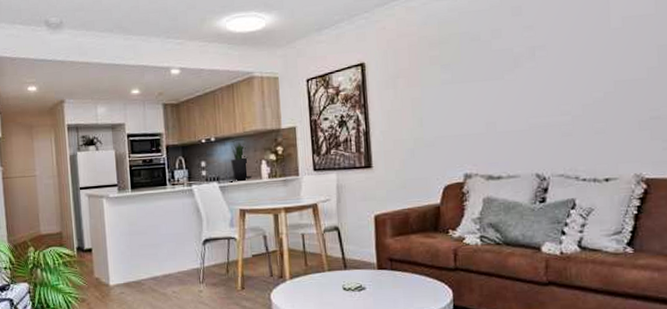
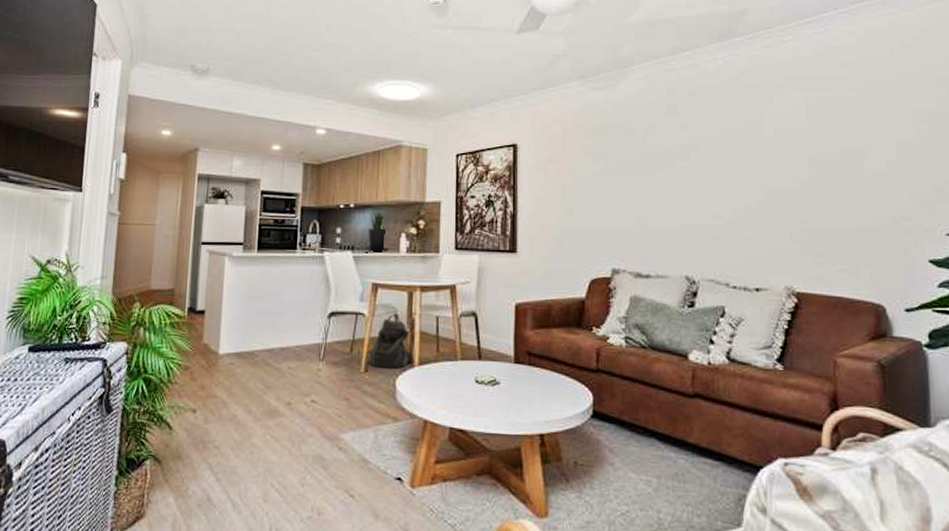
backpack: none [242,236,285,285] -> present [368,314,414,368]

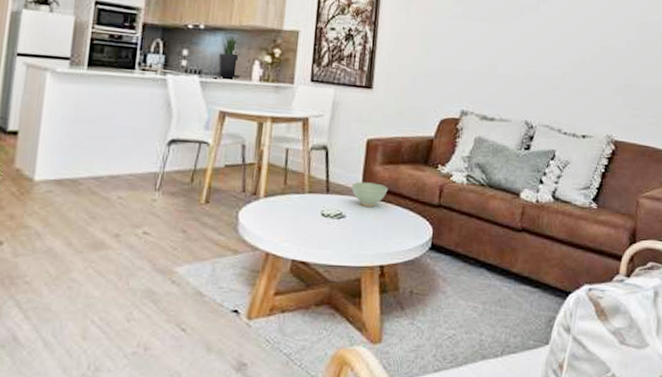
backpack: present [368,314,414,368] -> none [209,145,260,200]
bowl: none [503,347,541,374] -> present [351,182,388,208]

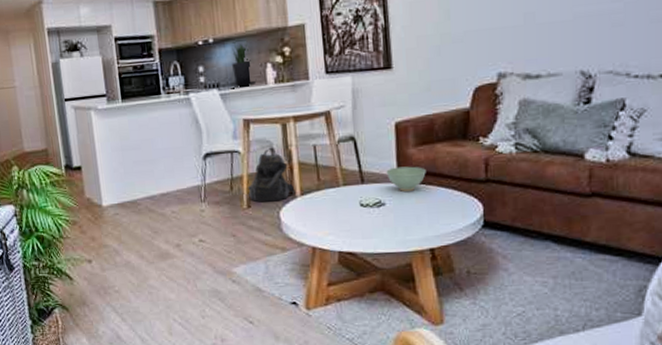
backpack: none [209,145,260,200] -> present [248,148,295,202]

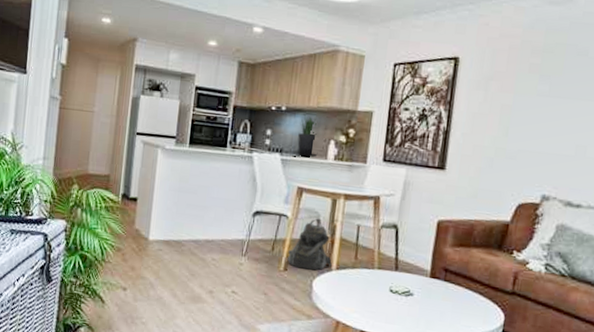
bowl: present [386,166,426,192] -> none [420,262,458,288]

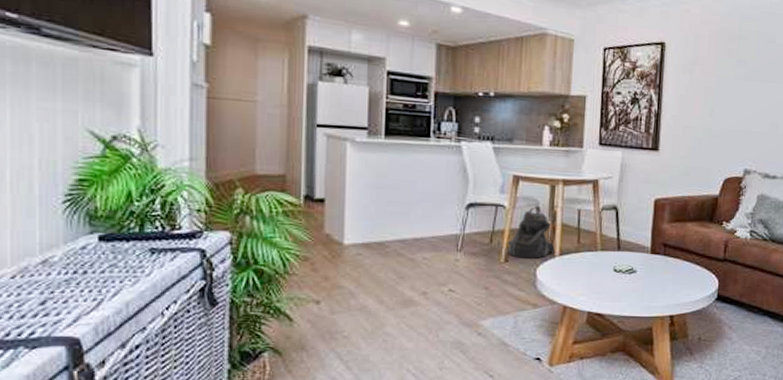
planter: present [297,114,318,157] -> none [510,100,532,144]

